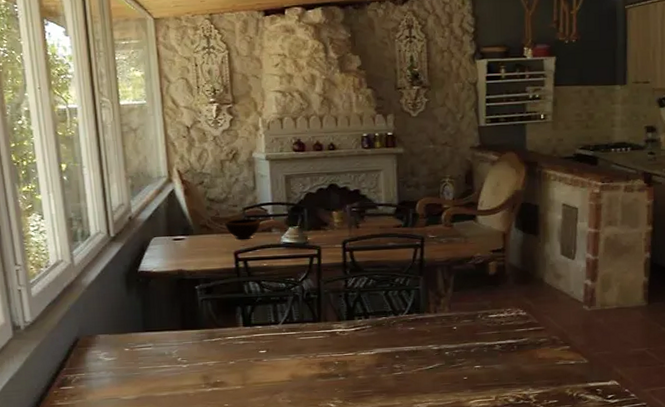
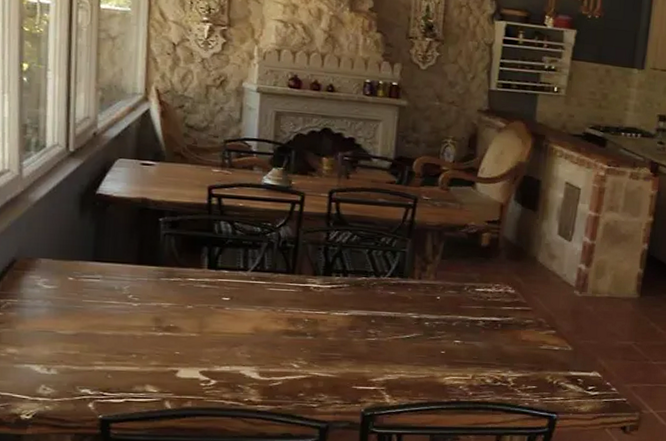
bowl: present [225,218,260,240] -> none [202,150,242,175]

